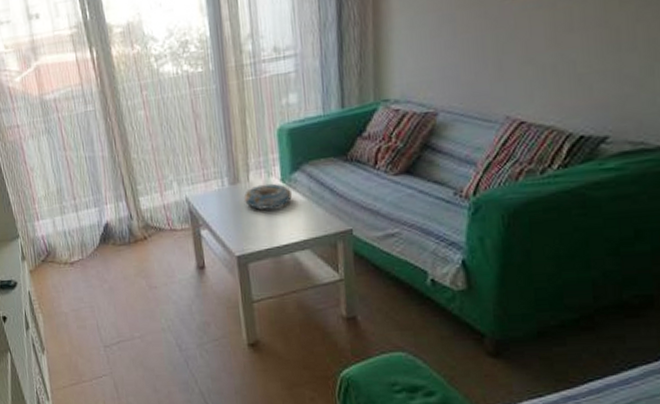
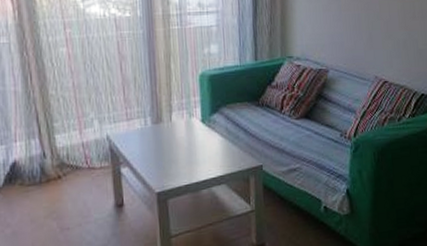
decorative bowl: present [243,183,293,211] -> none [165,123,212,149]

